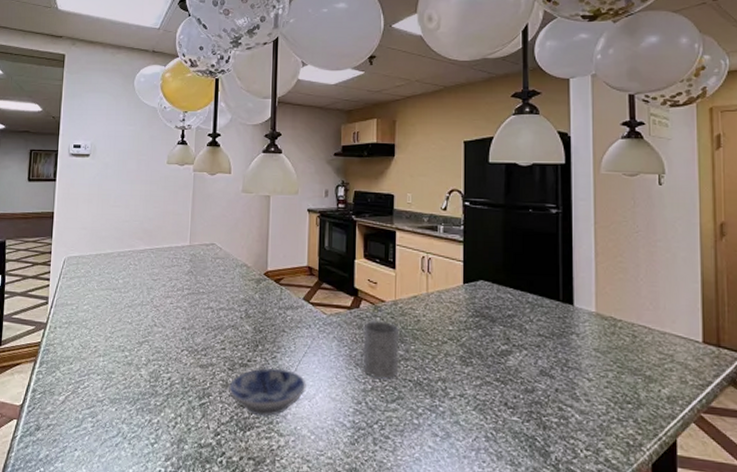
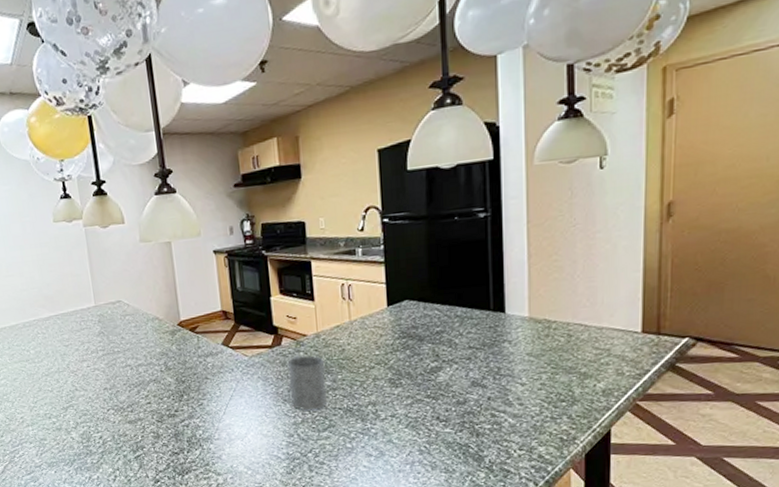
bowl: present [229,368,306,417] -> none [160,413,237,460]

